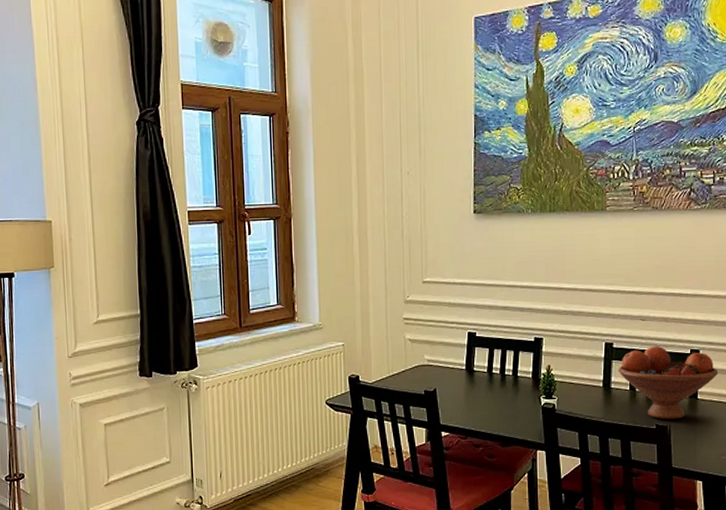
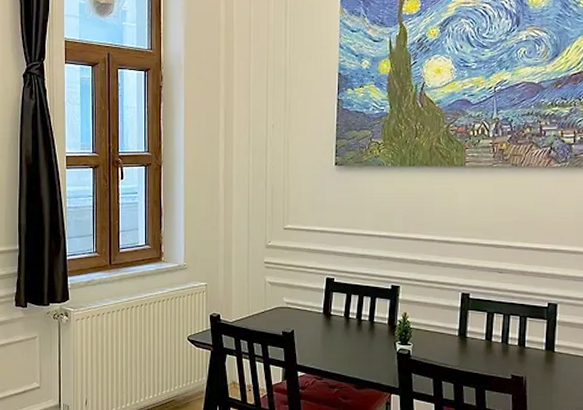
fruit bowl: present [618,346,719,420] -> none [474,299,577,371]

